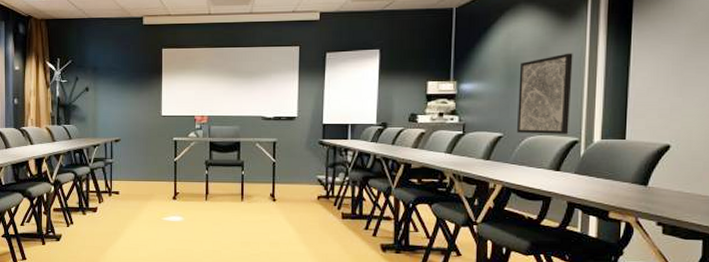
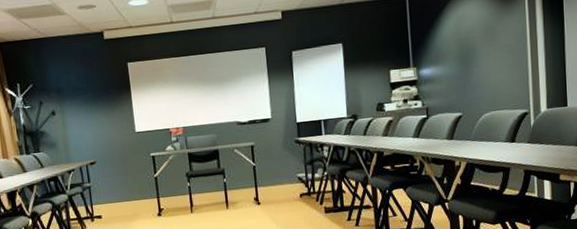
wall art: present [517,53,573,134] -> none [471,30,519,111]

